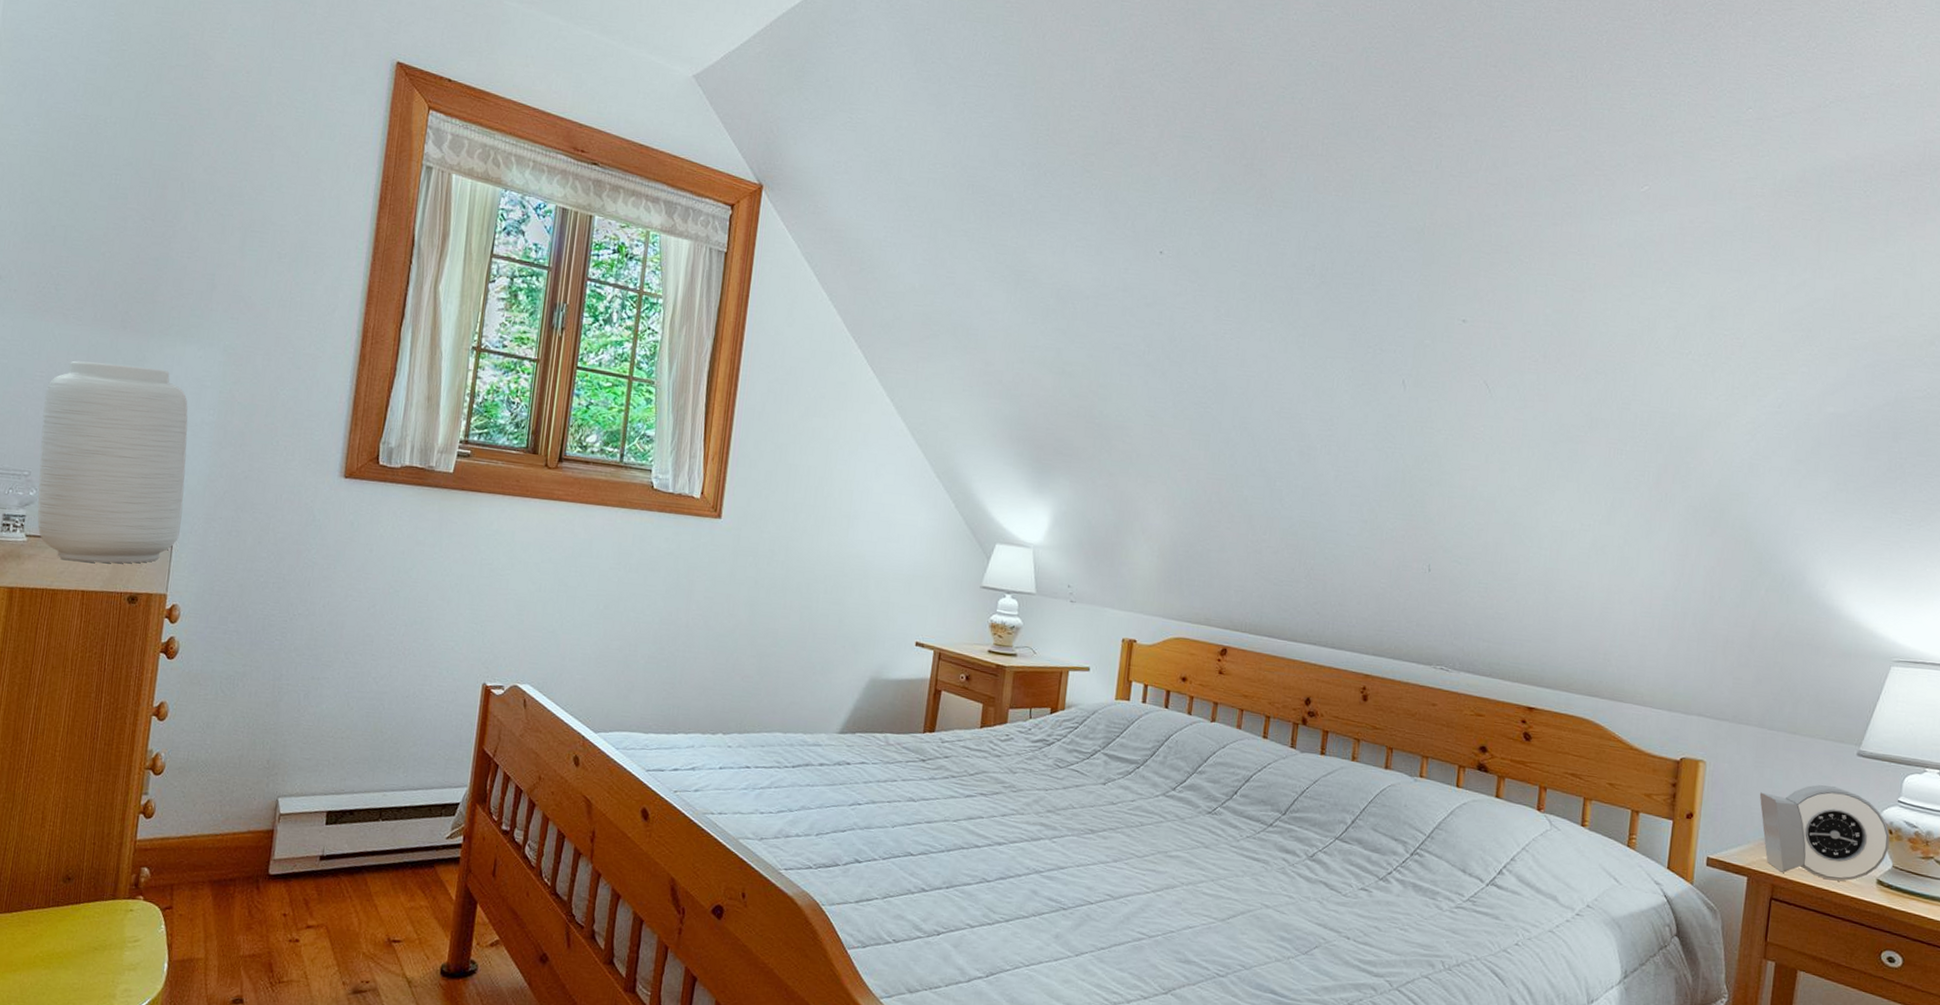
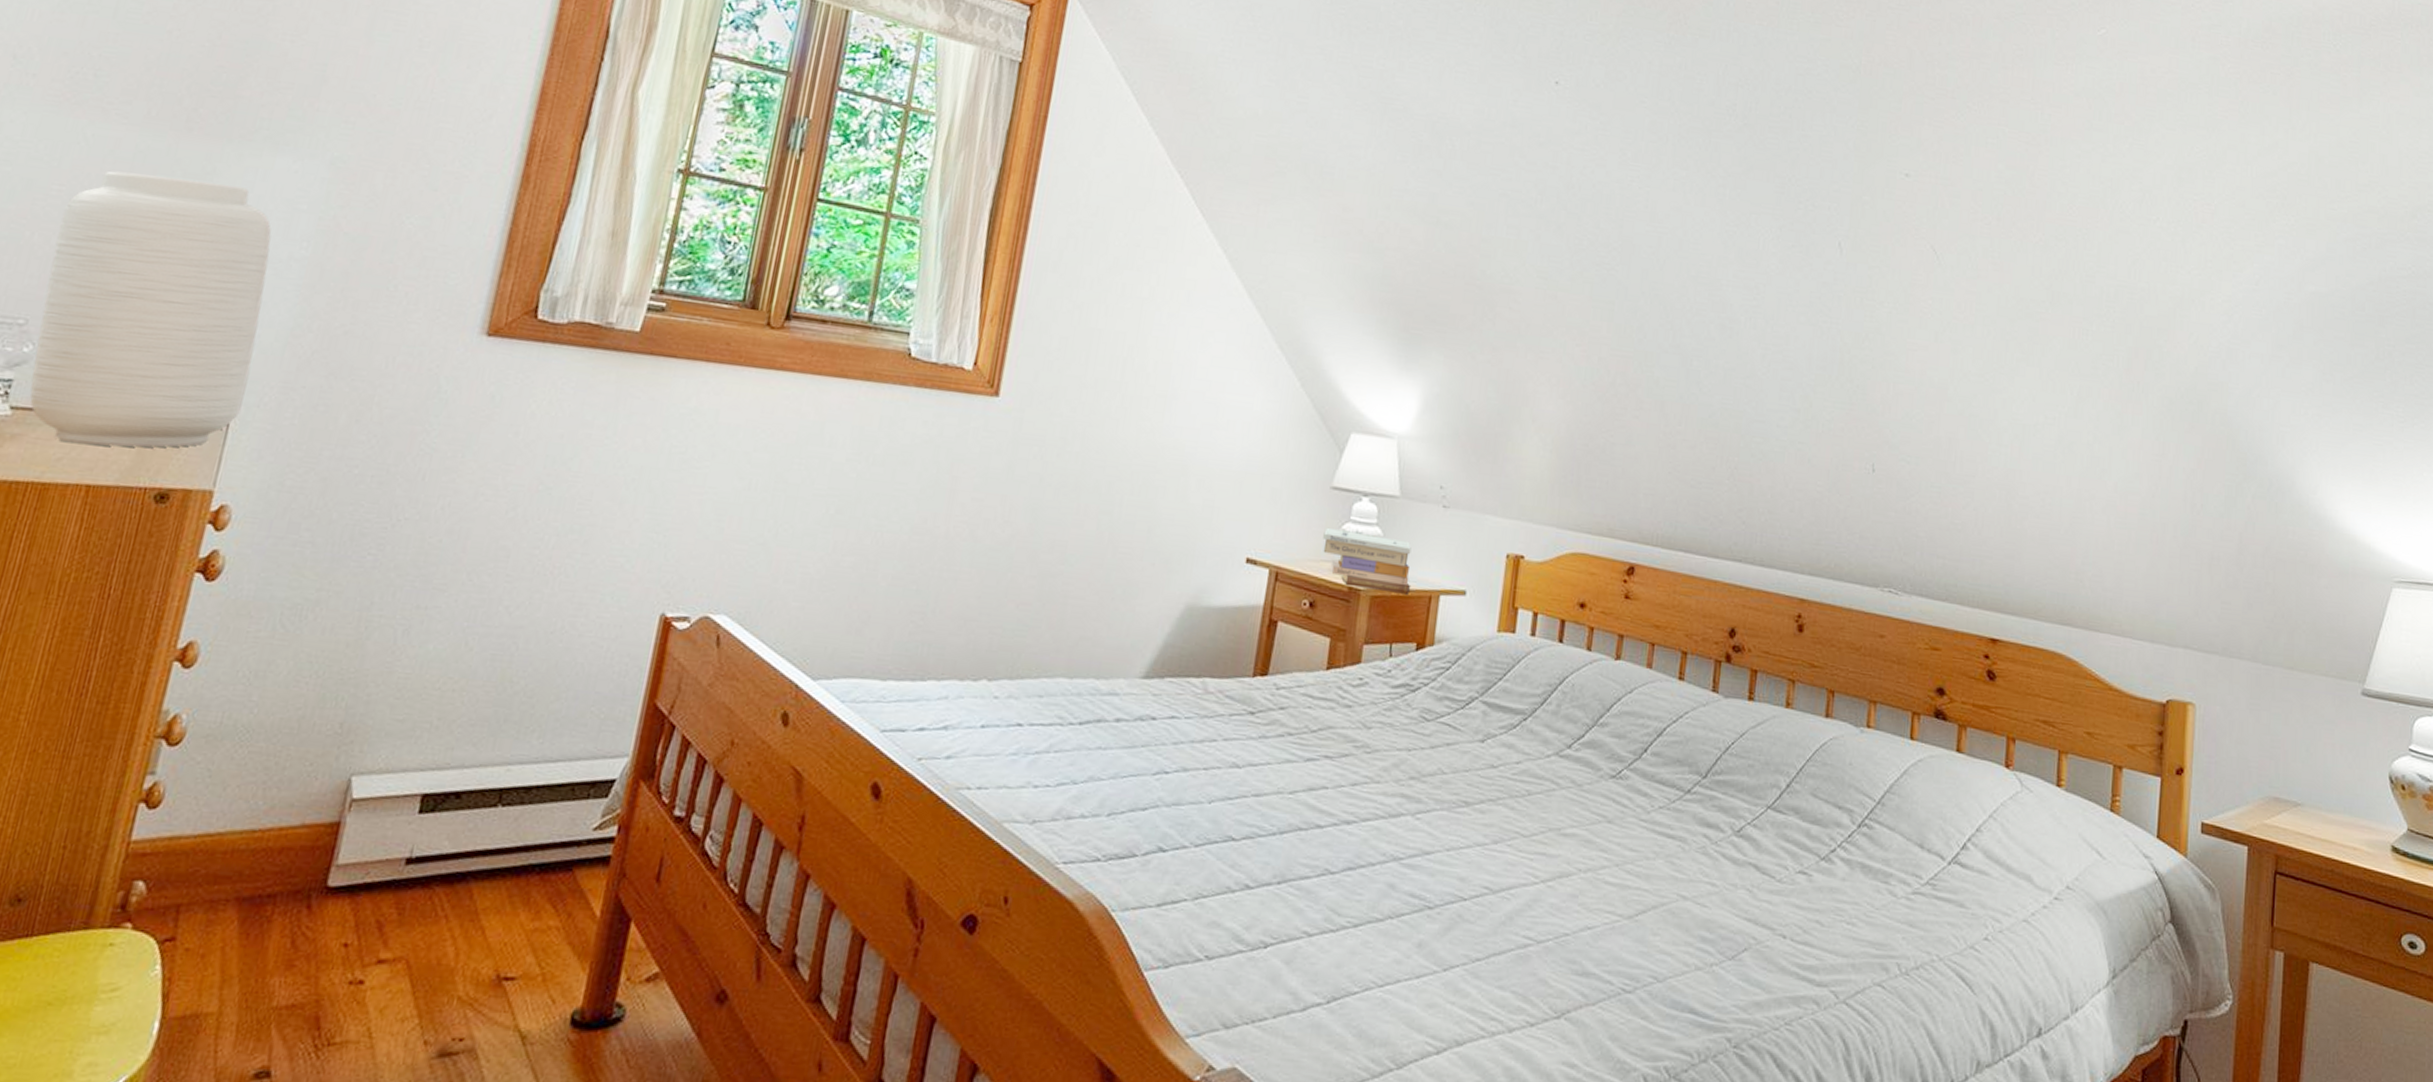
books: none [975,618,1046,671] -> present [1323,527,1411,595]
alarm clock: present [1759,785,1890,882] -> none [2256,731,2403,849]

